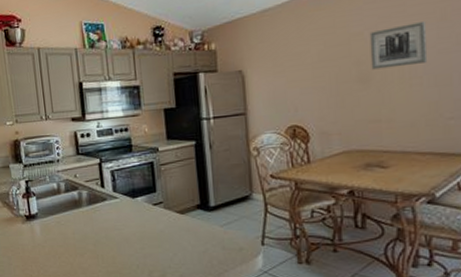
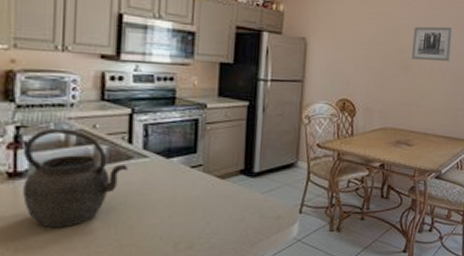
kettle: none [32,179,105,257] -> present [22,128,129,229]

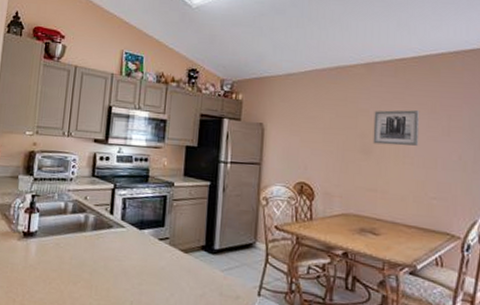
kettle: present [22,128,129,229] -> none [32,198,109,284]

